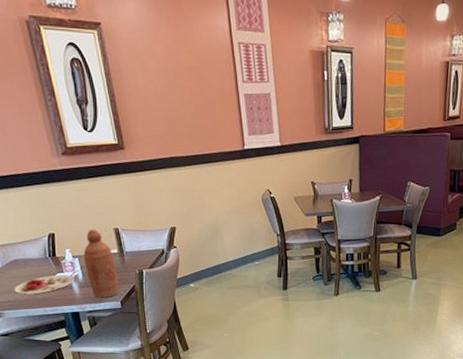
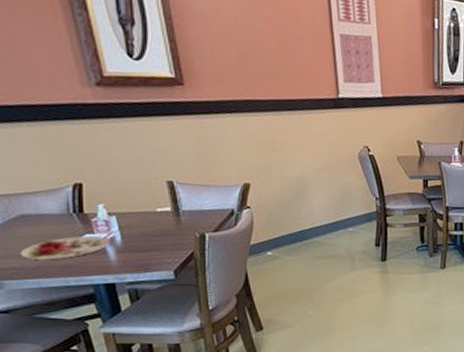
bottle: present [83,229,119,298] -> none [123,180,172,267]

